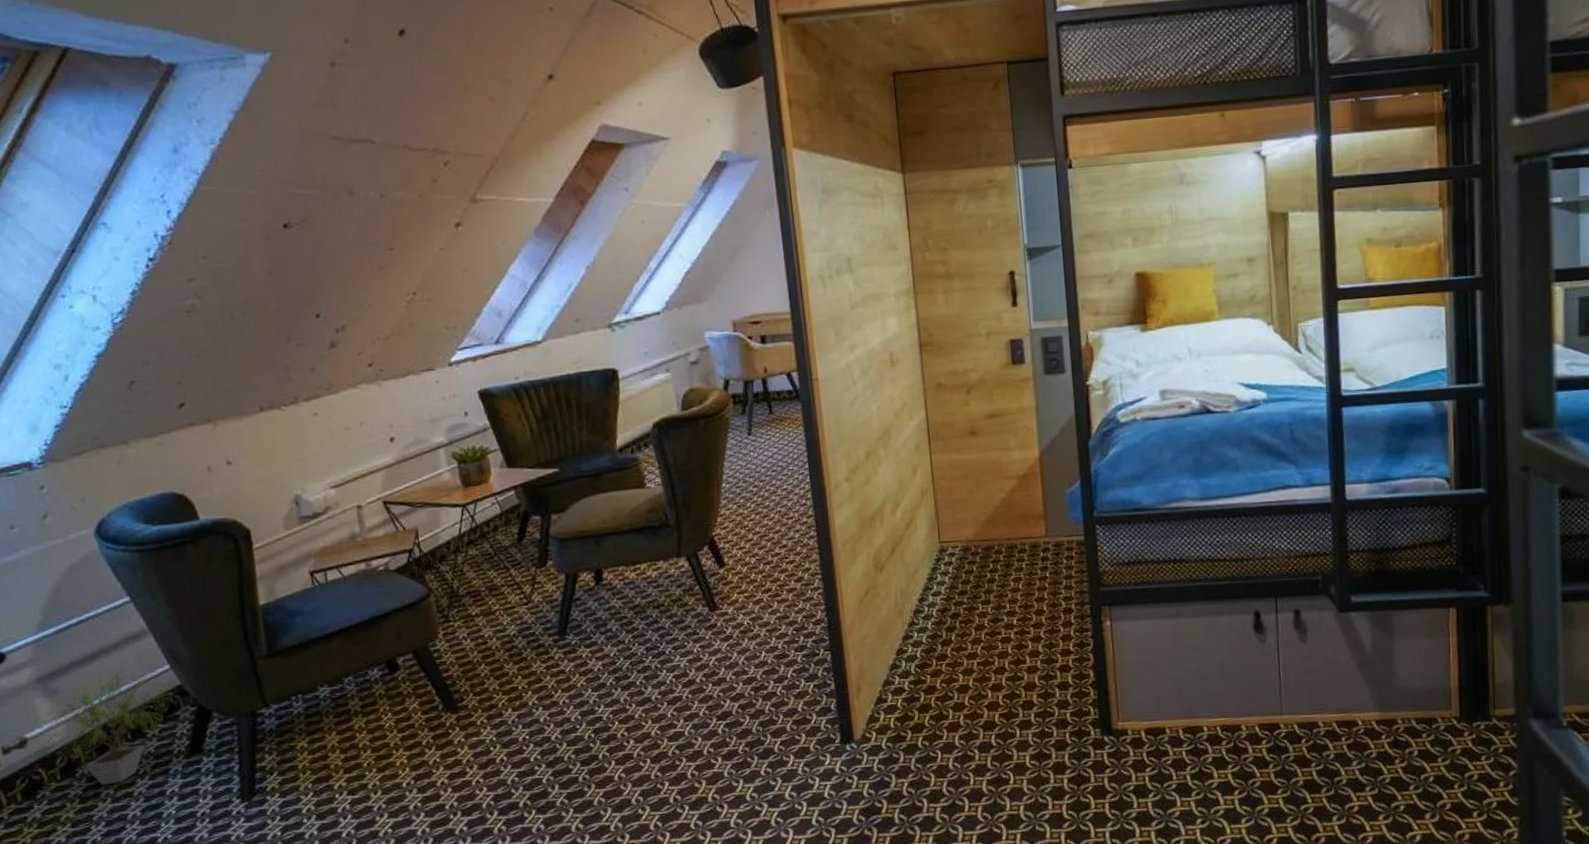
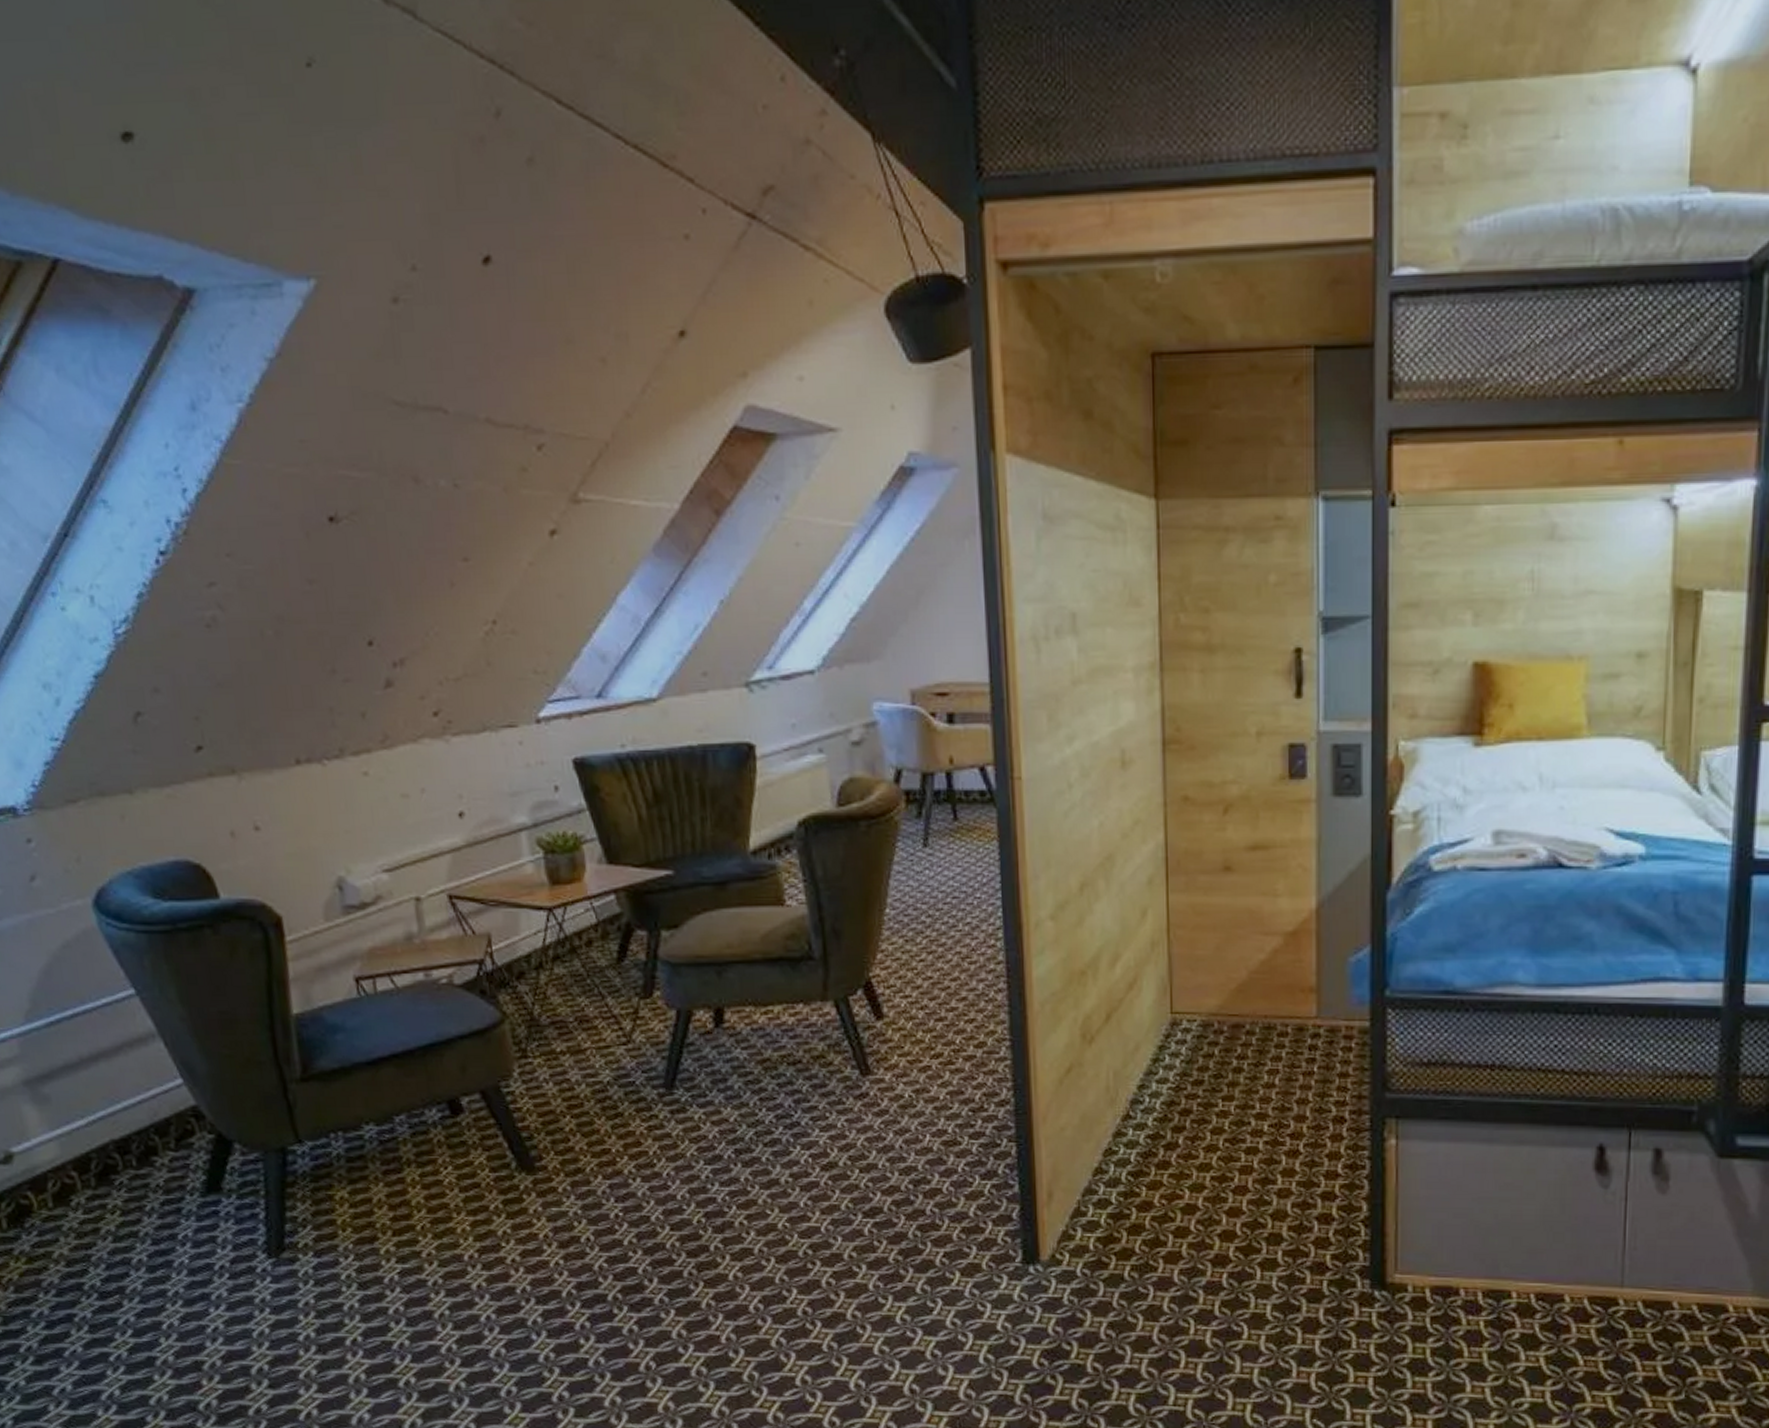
potted plant: present [37,663,173,786] -> none [24,1072,187,1220]

